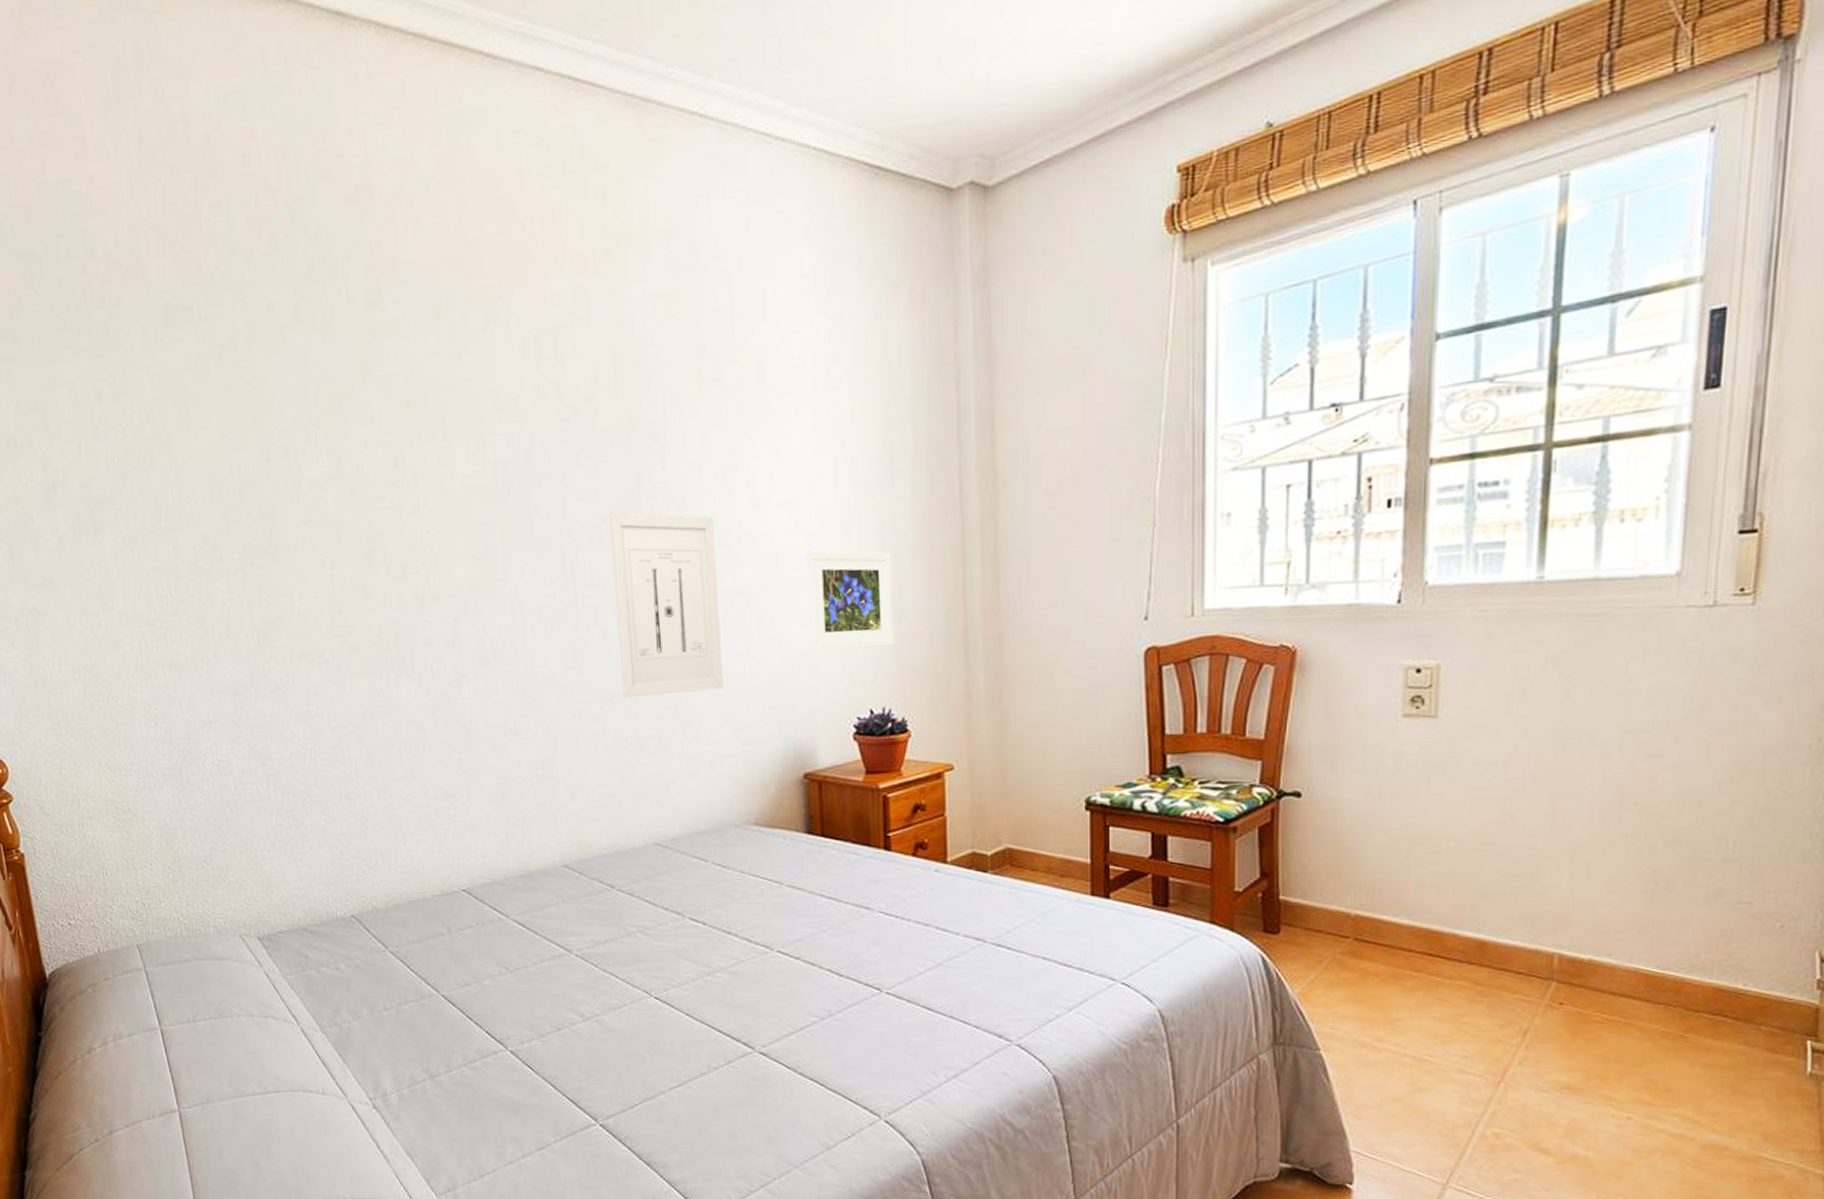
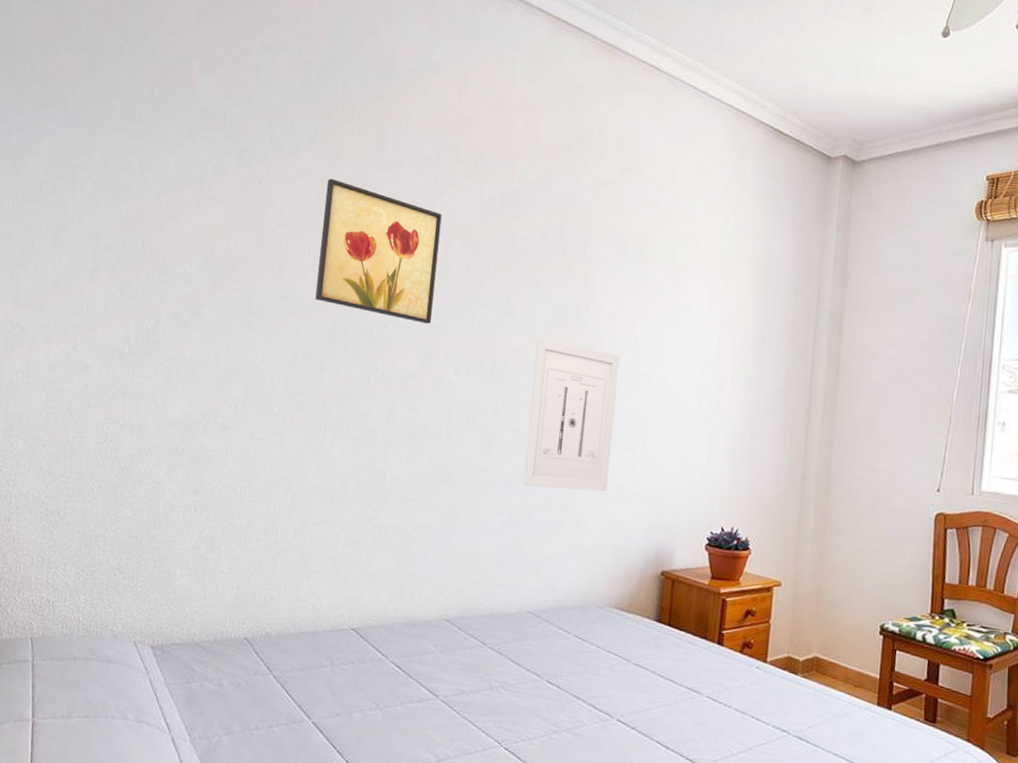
wall art: none [324,359,481,522] -> present [315,178,442,324]
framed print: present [804,550,895,651] -> none [680,395,753,480]

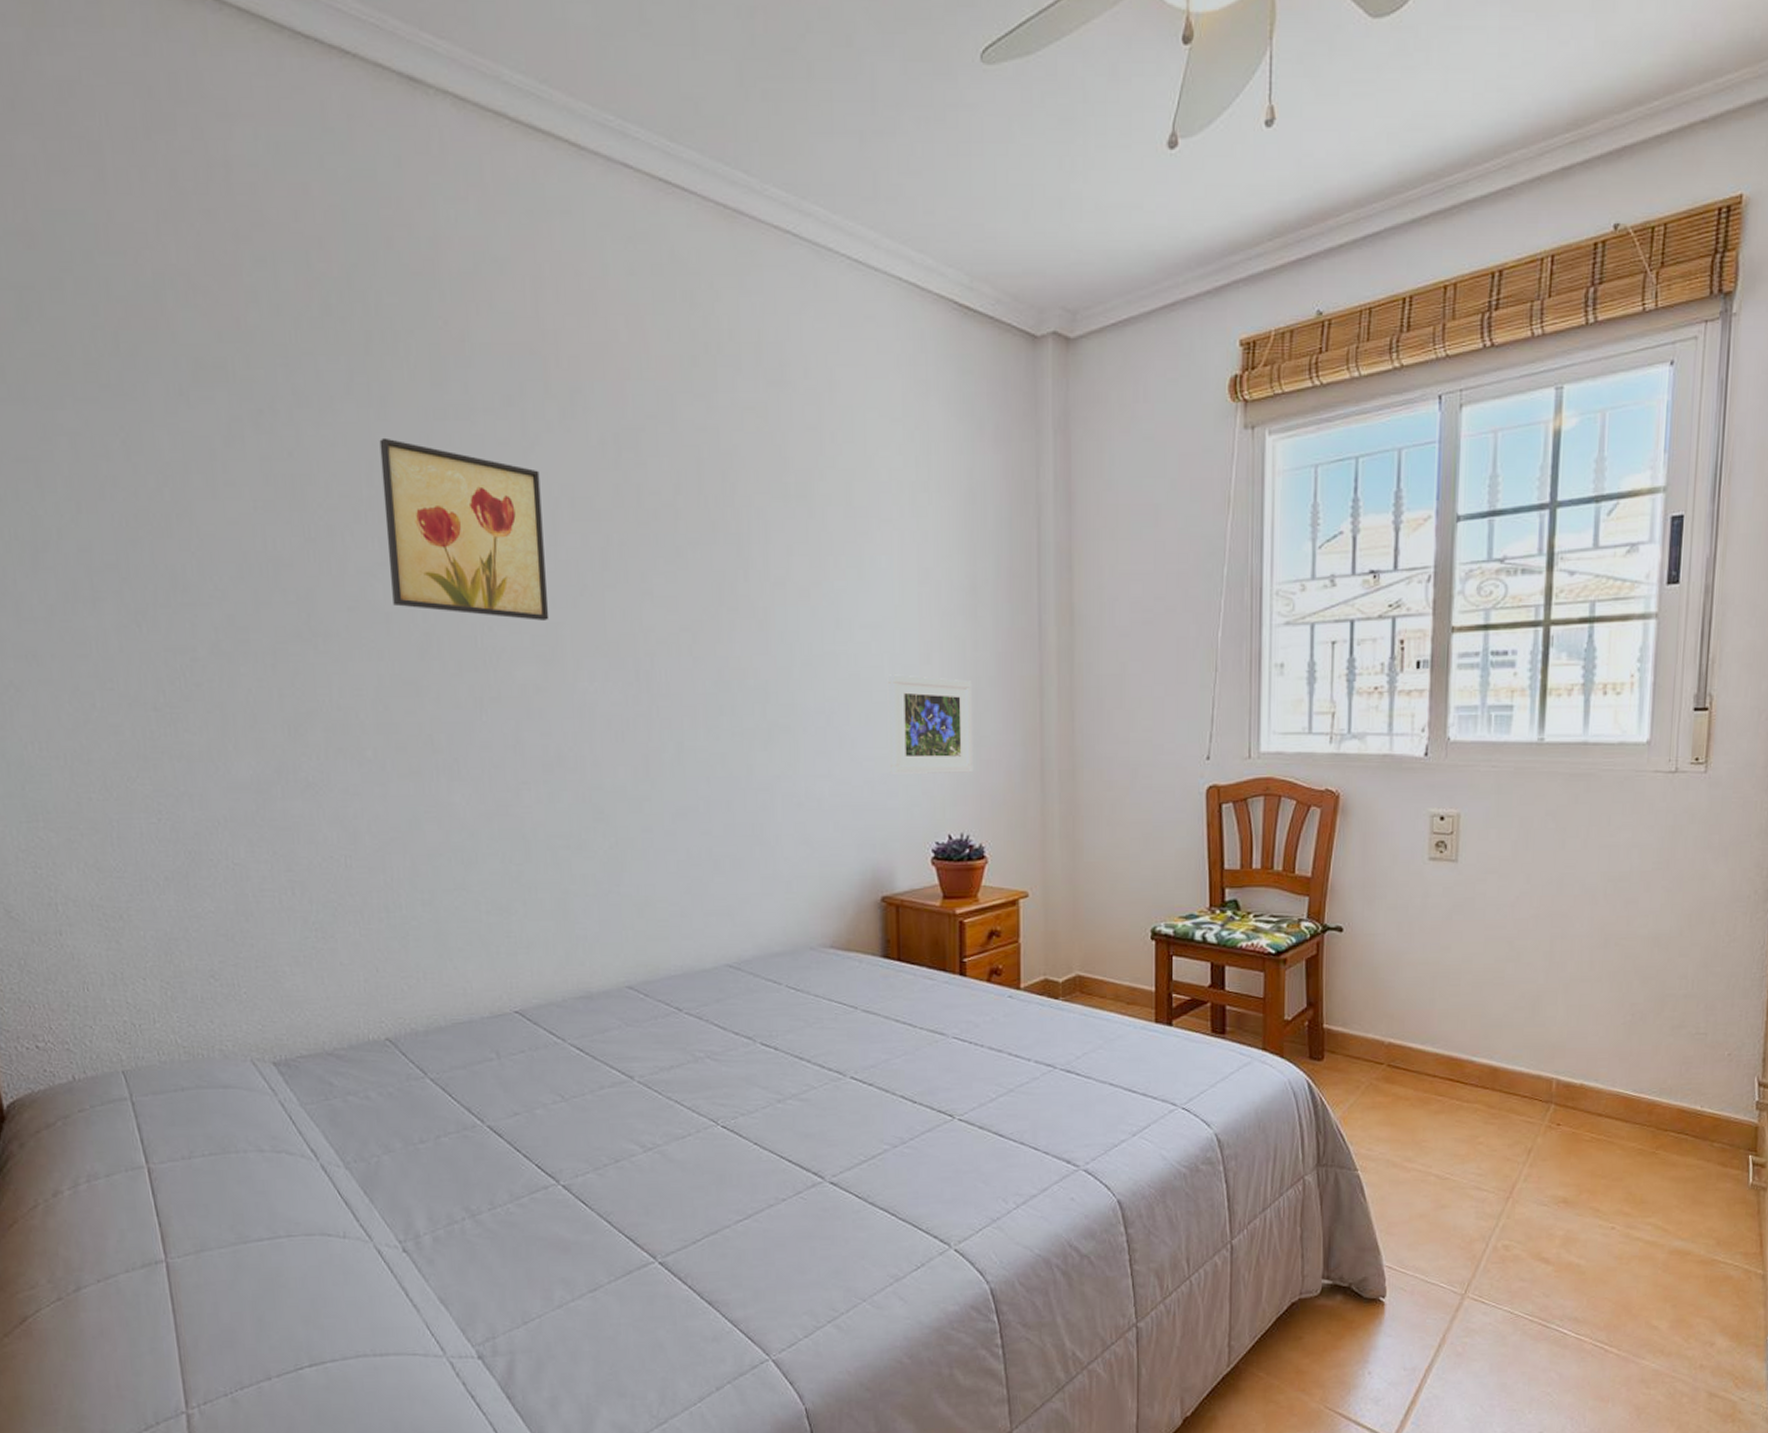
wall art: present [523,337,620,492] -> none [688,621,802,812]
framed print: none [680,395,753,480] -> present [887,674,974,774]

